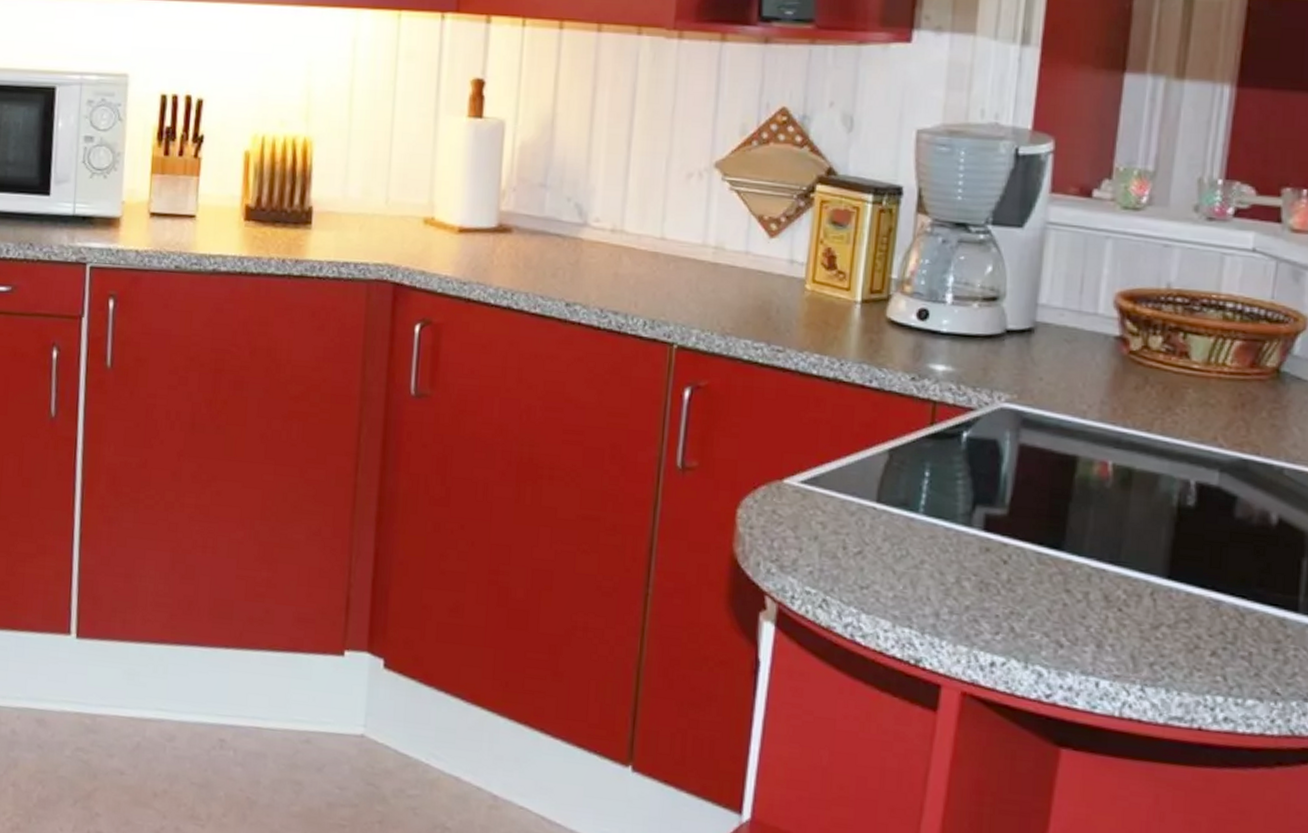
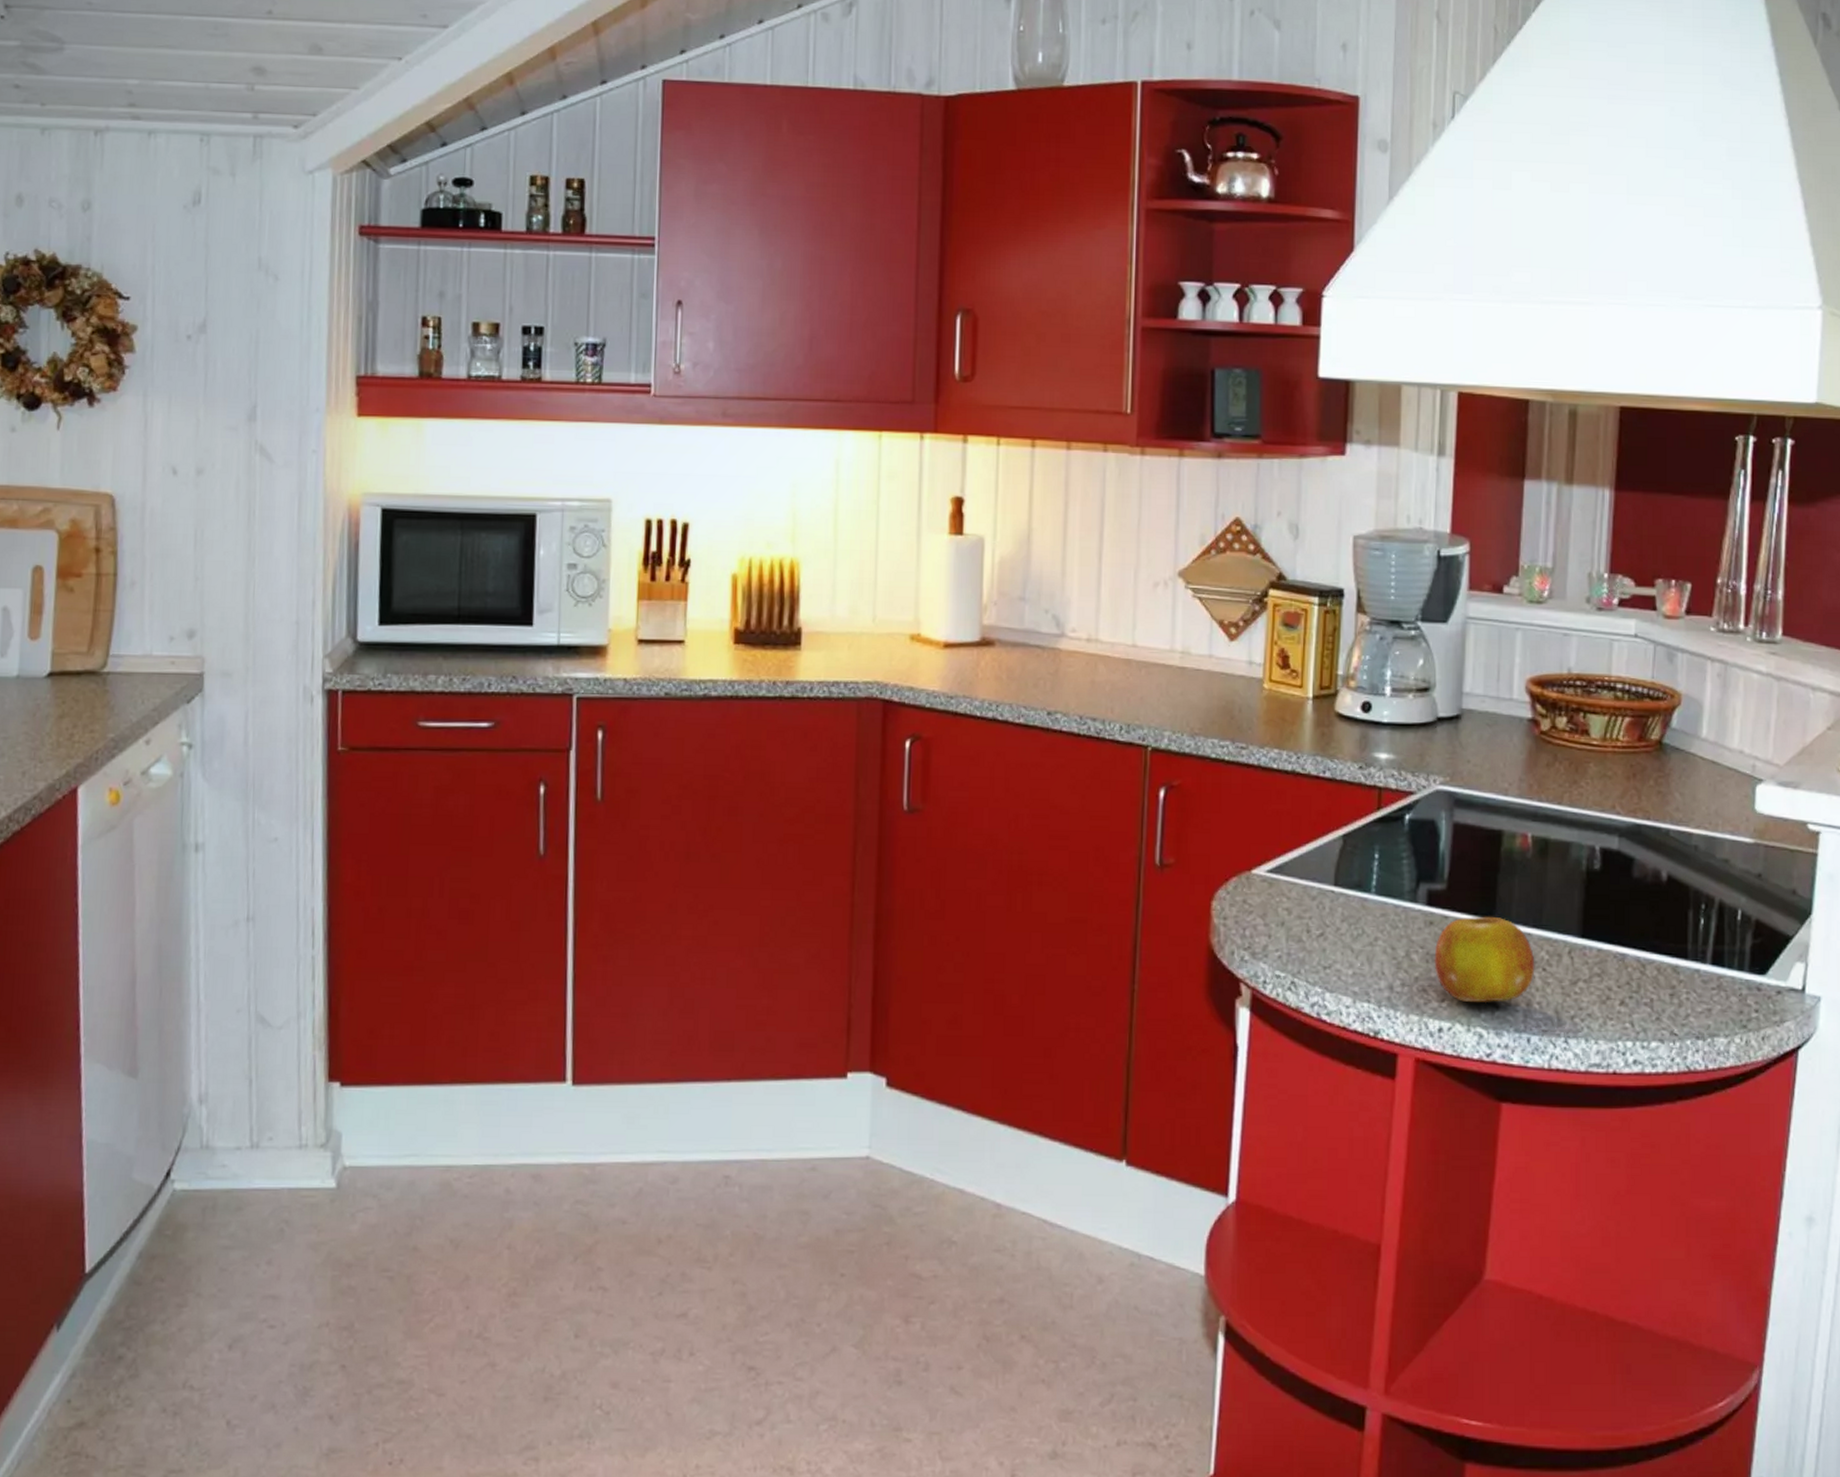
fruit: none [988,547,1110,640] -> present [1434,916,1535,1003]

